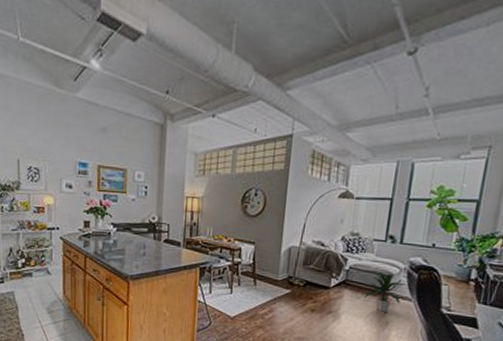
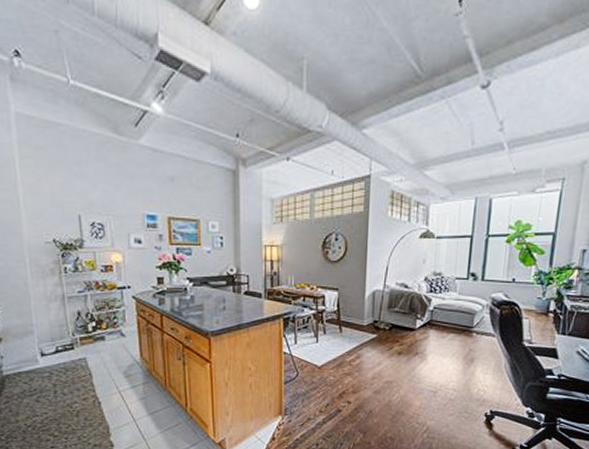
indoor plant: present [364,271,408,312] -> none [449,309,490,350]

